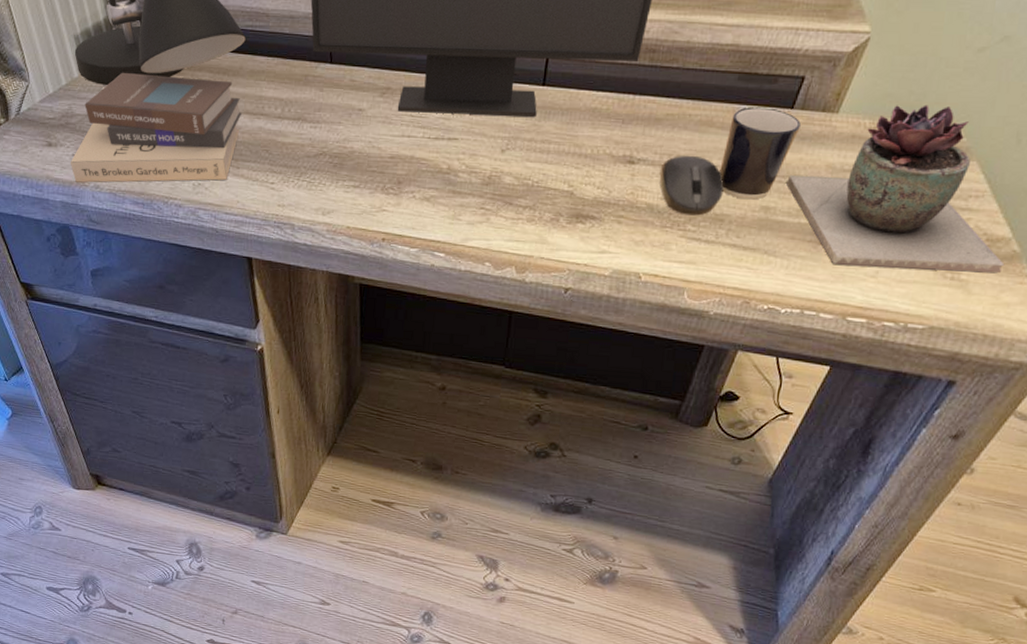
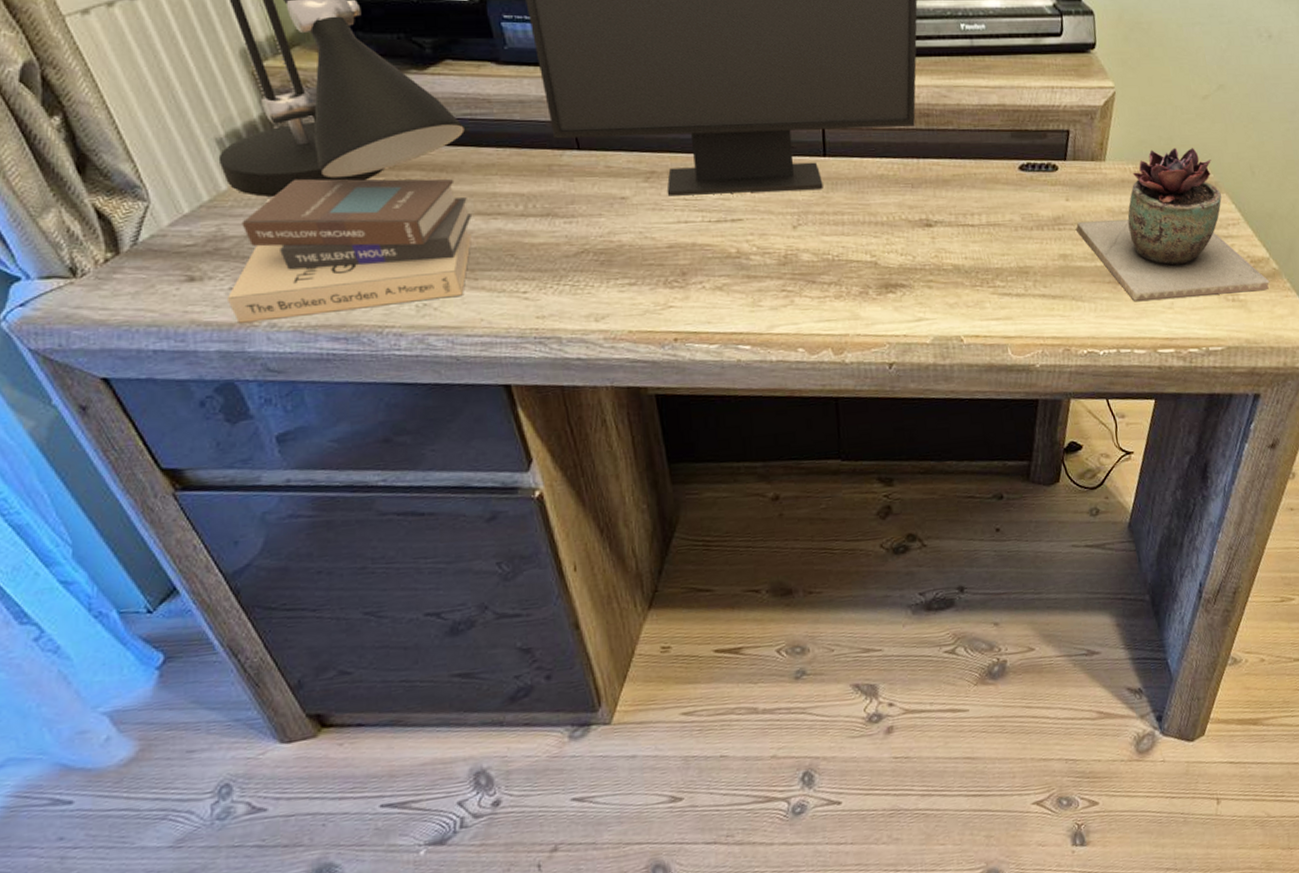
computer mouse: present [659,155,724,216] -> none [958,212,1022,272]
mug: present [719,107,802,200] -> none [1013,161,1077,250]

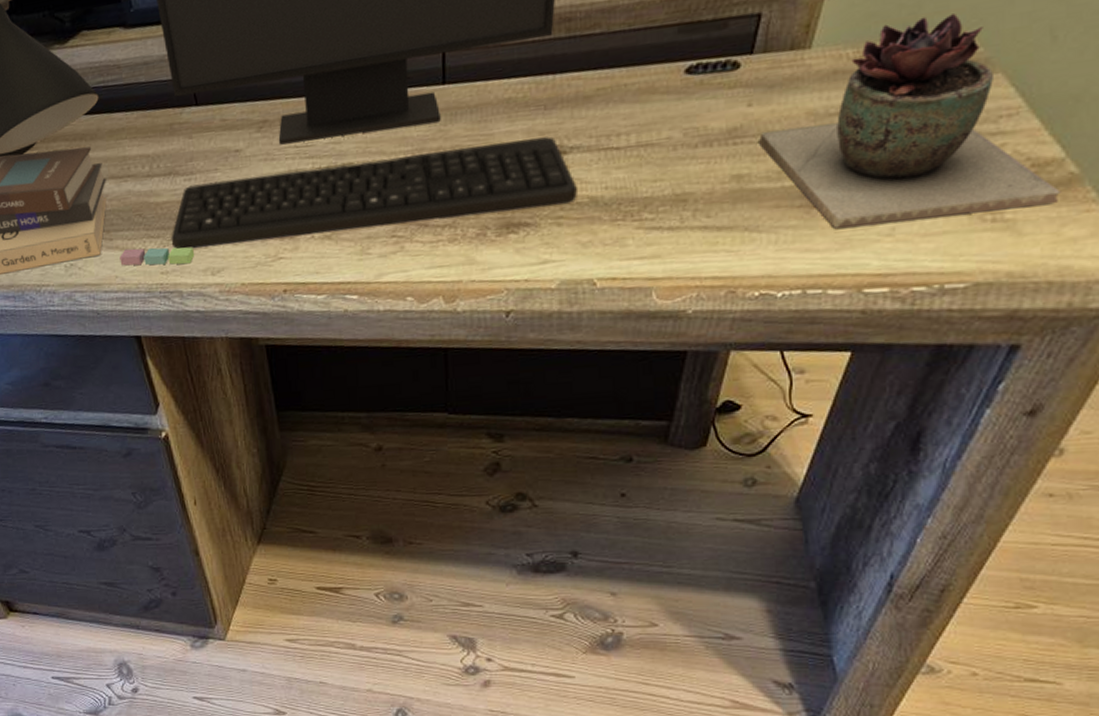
sticky notes: none [486,290,576,310] -> present [119,247,195,266]
computer keyboard: none [548,211,943,293] -> present [171,137,577,249]

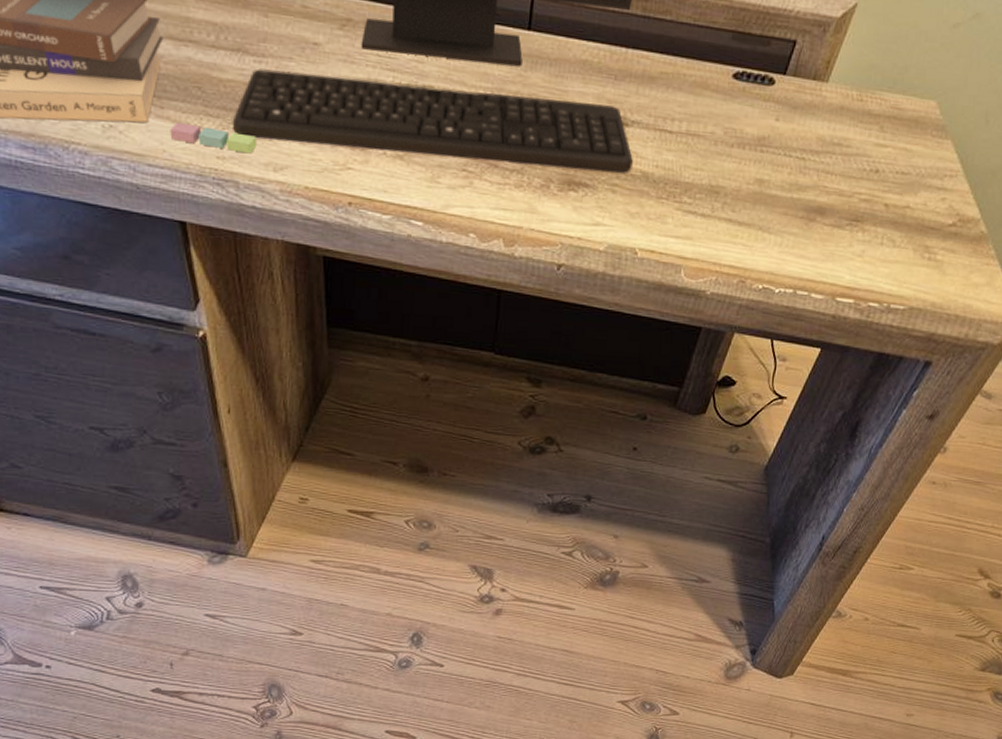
succulent plant: present [759,14,1061,230] -> none [780,77,974,255]

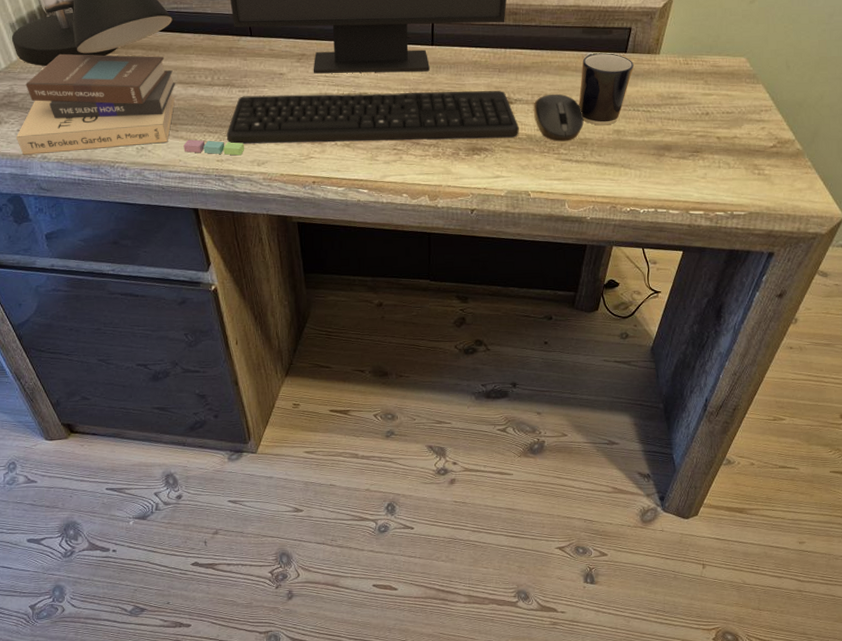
computer mouse: none [654,119,719,187] -> present [533,94,584,142]
mug: none [715,70,794,172] -> present [579,53,635,126]

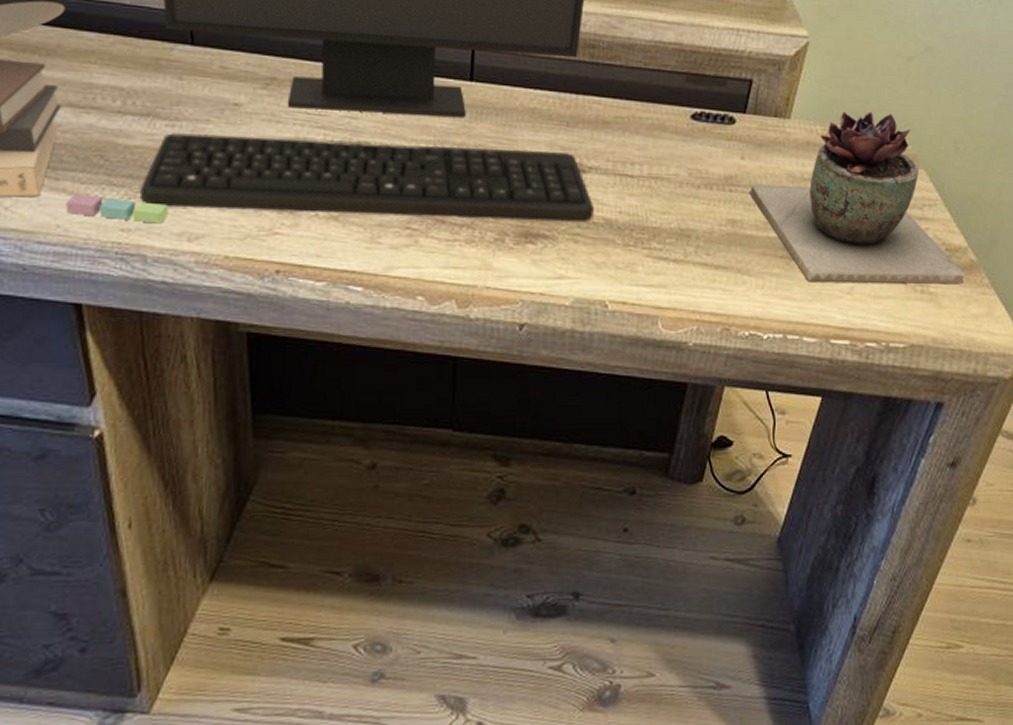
computer mouse: present [533,94,584,142] -> none [615,162,686,232]
mug: present [579,53,635,126] -> none [679,111,756,212]
succulent plant: none [630,44,793,172] -> present [750,111,966,285]

